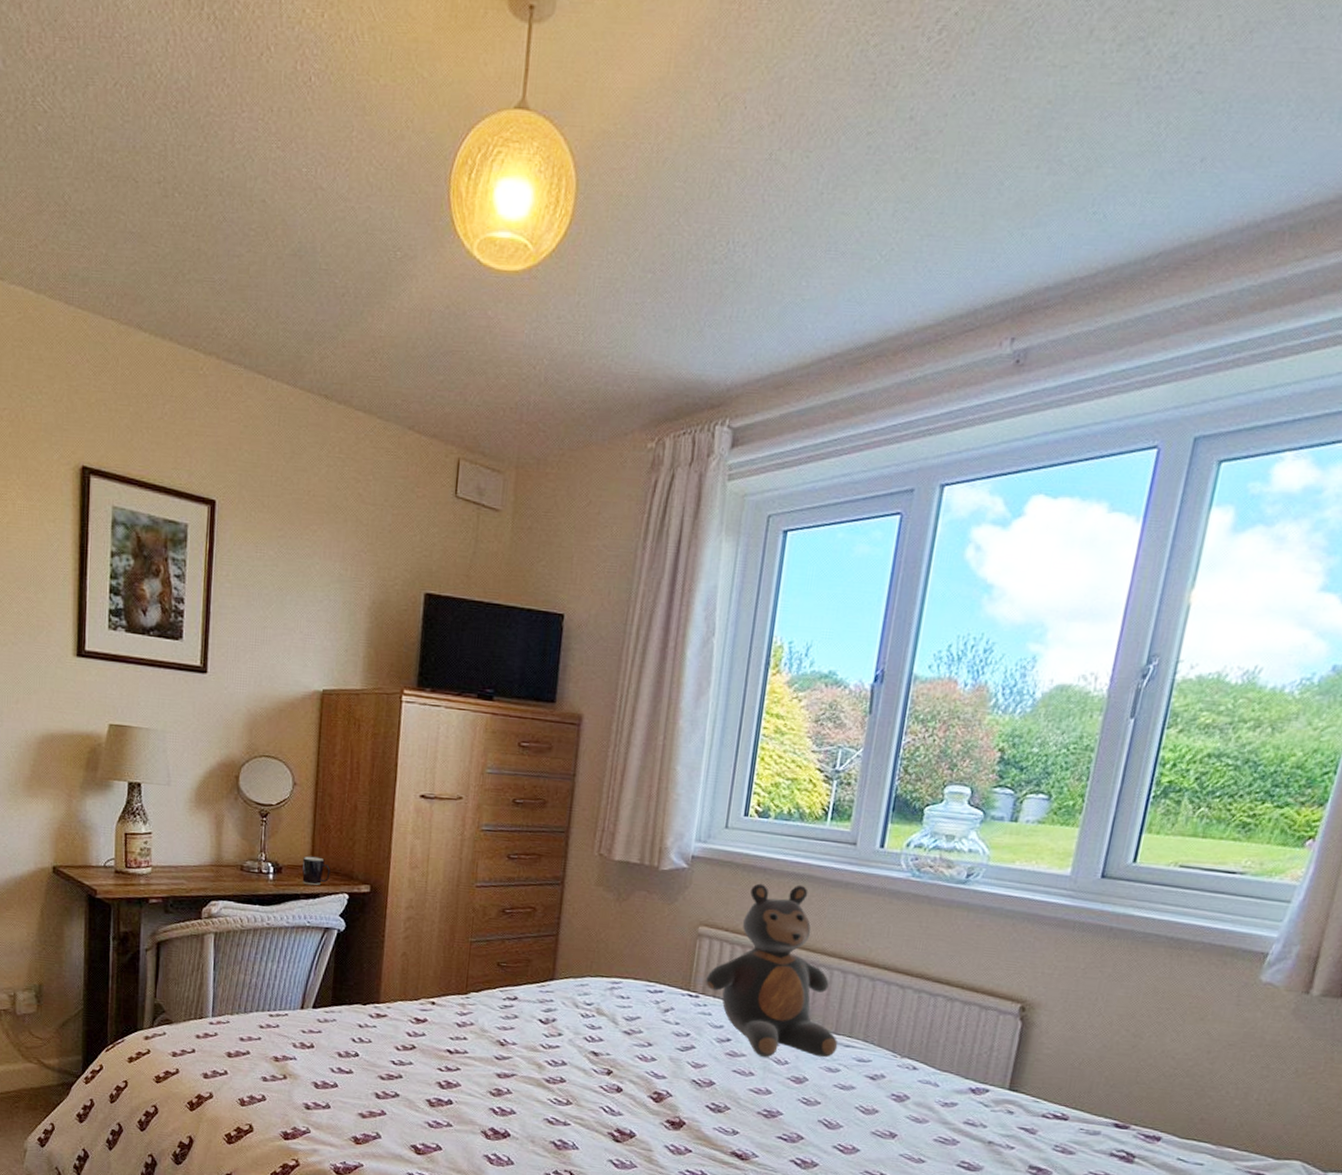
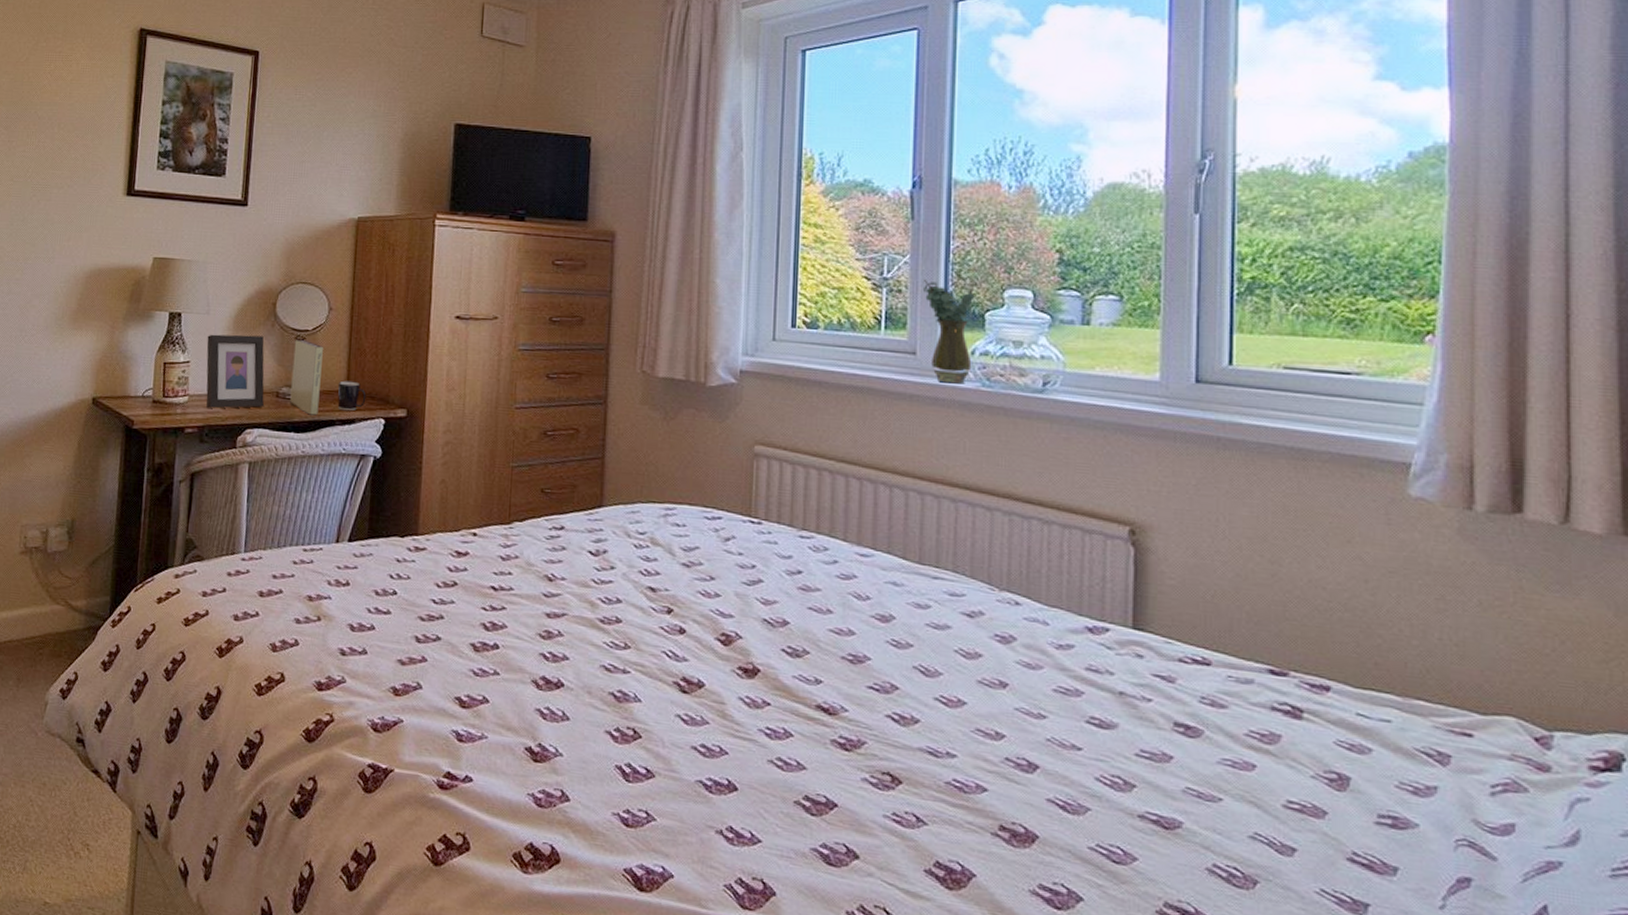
picture frame: none [168,805,229,881] -> present [206,334,265,409]
book: none [254,813,287,889] -> present [290,339,323,416]
teddy bear: present [705,883,838,1058] -> none [768,398,925,592]
vase: none [869,772,918,874] -> present [924,278,975,384]

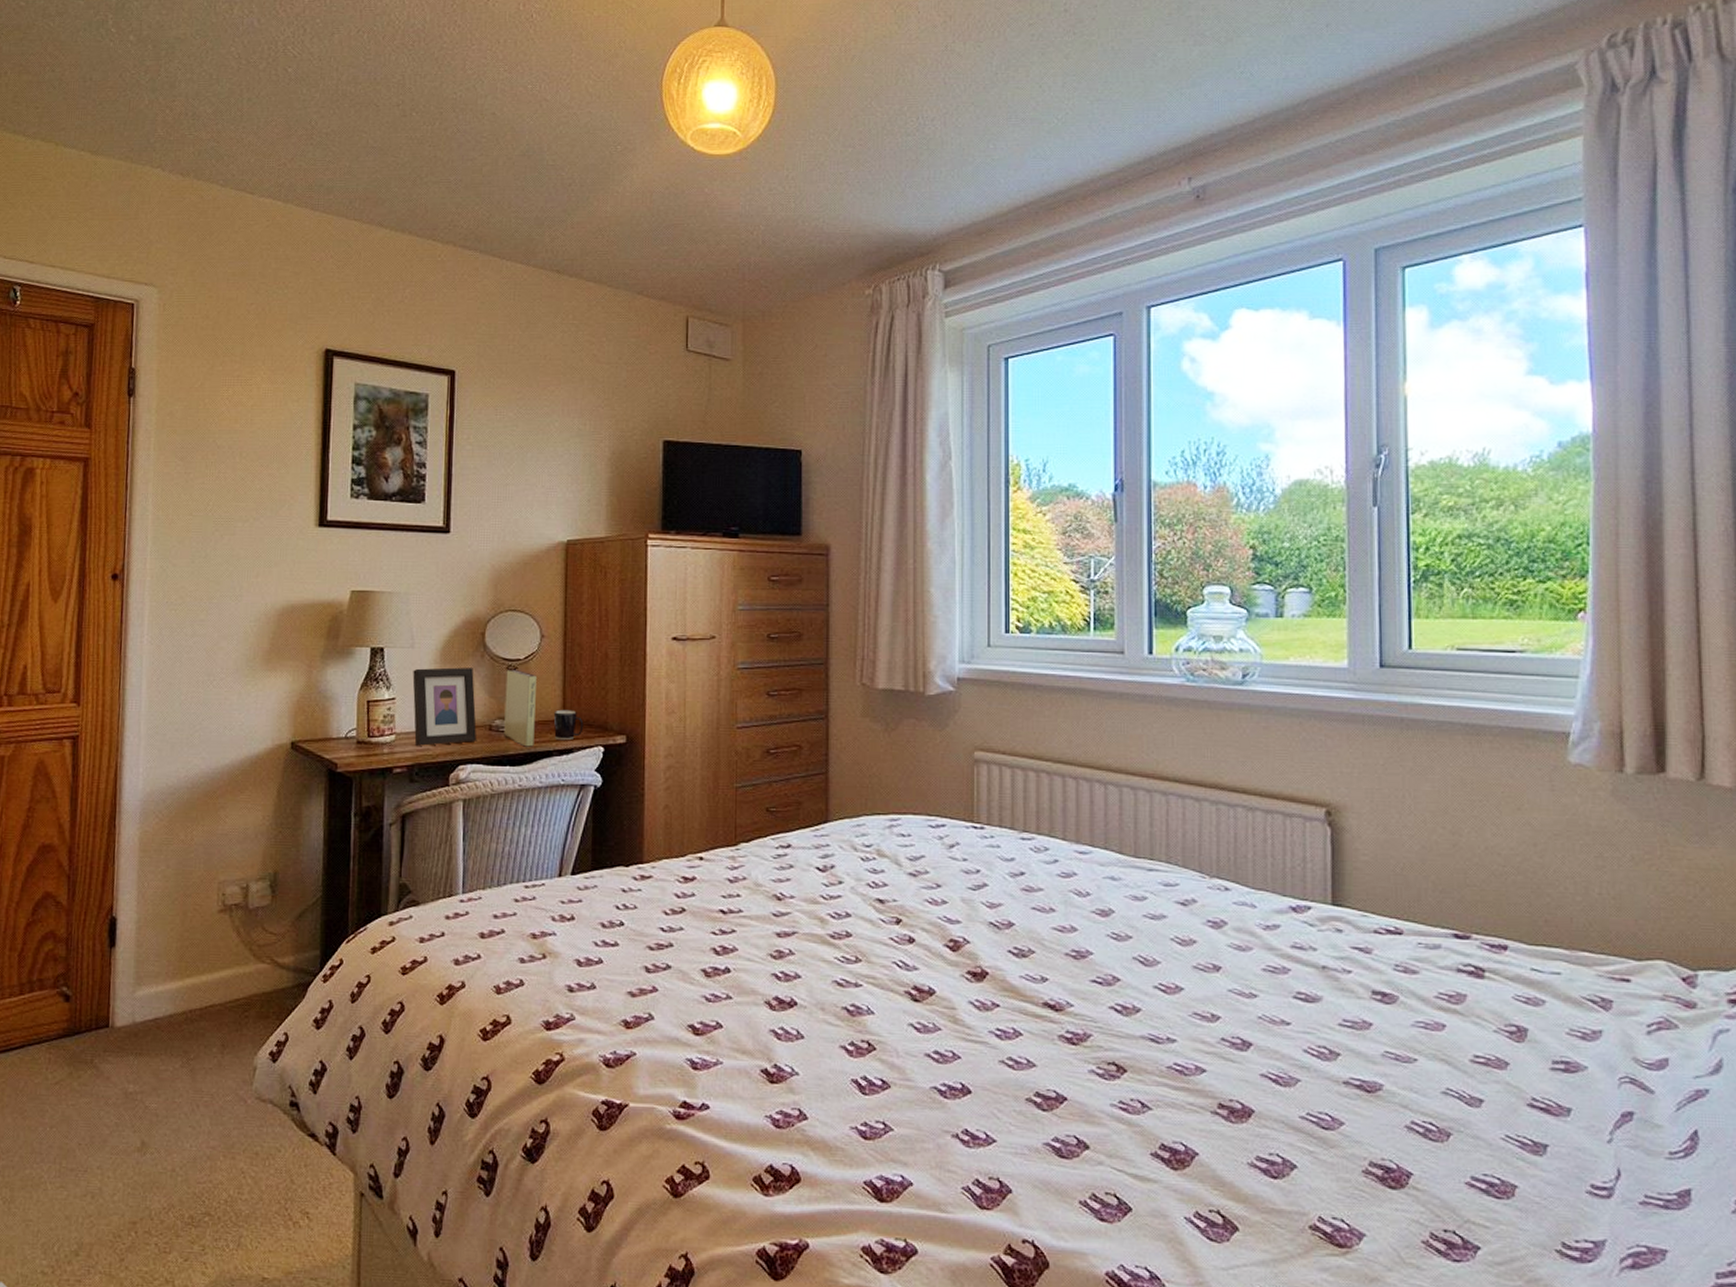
vase: present [924,278,975,384] -> none [1129,579,1177,680]

